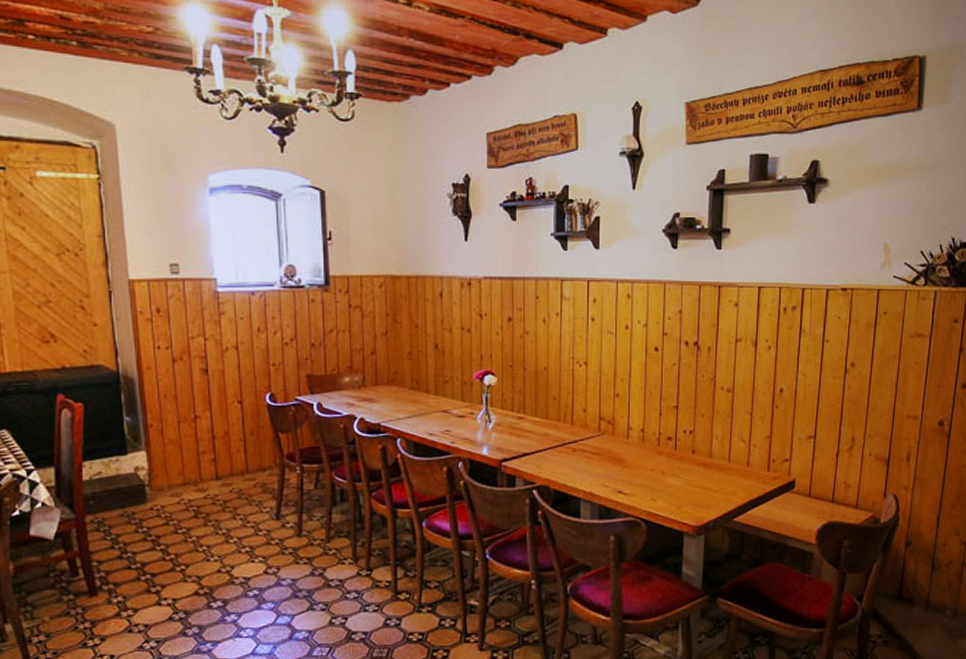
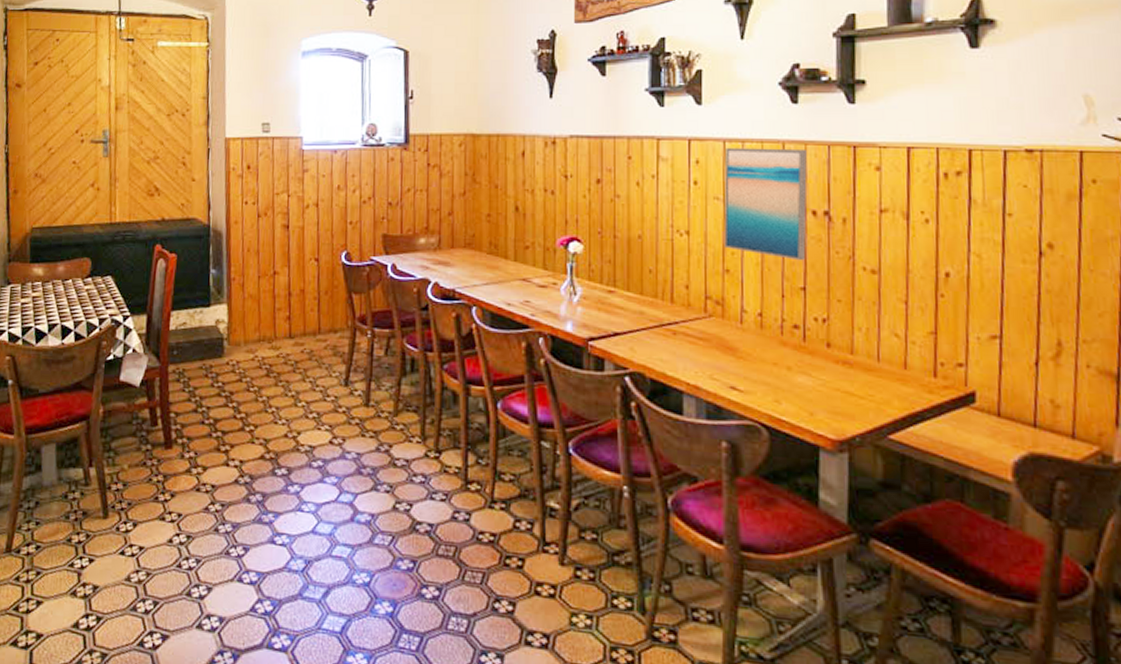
wall art: none [615,287,683,384] -> present [723,147,807,261]

